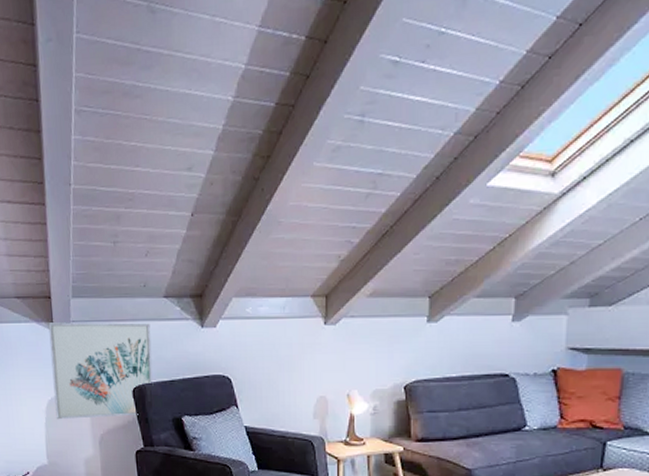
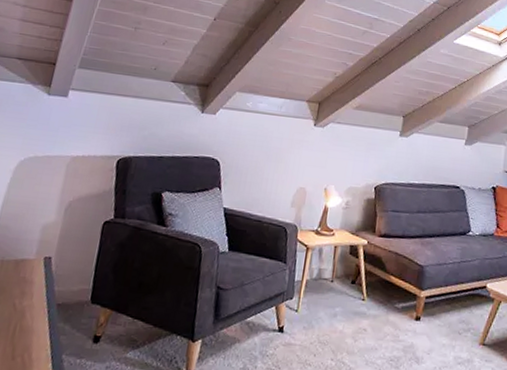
wall art: present [48,322,153,420] -> none [23,86,152,186]

